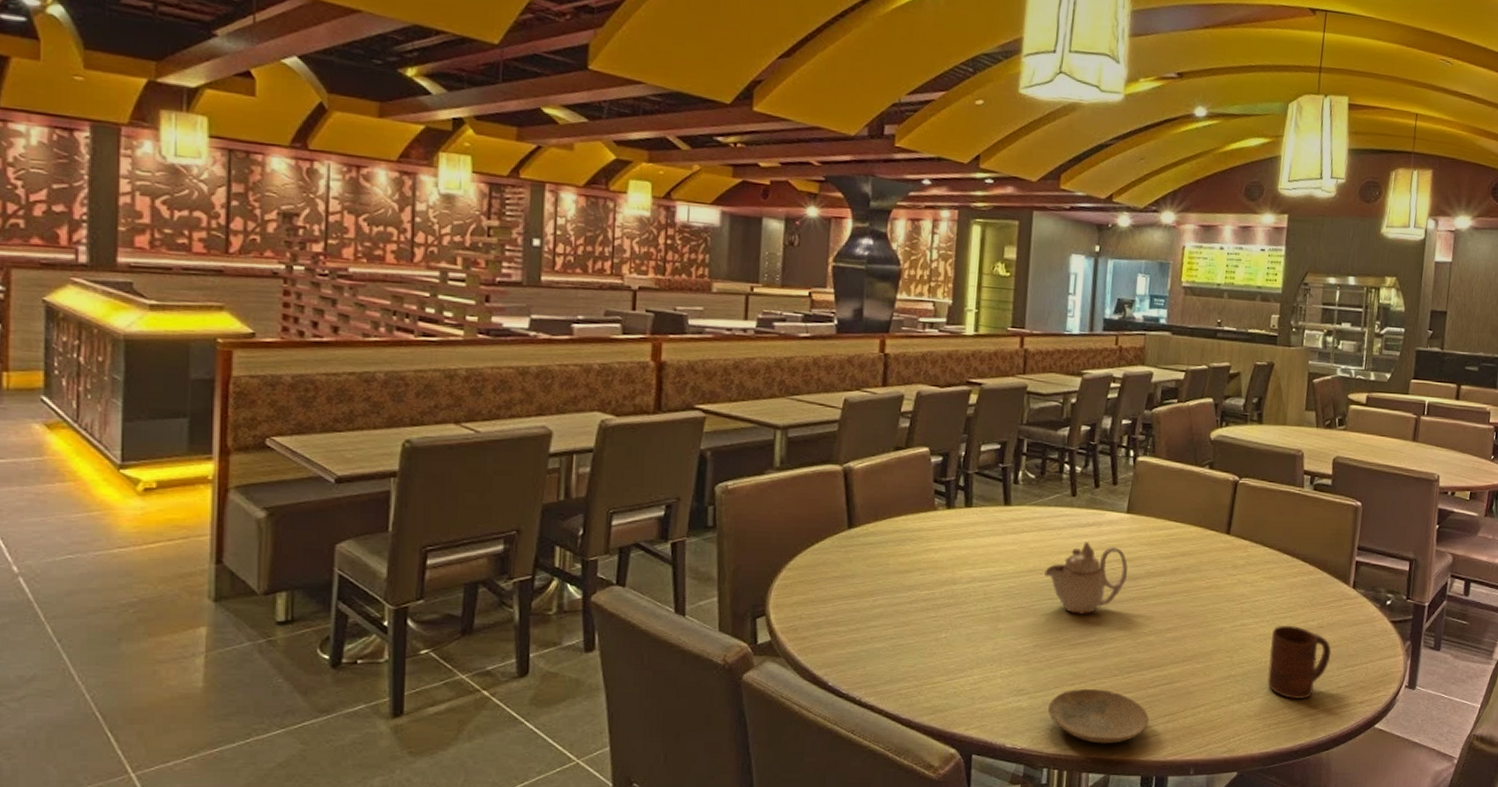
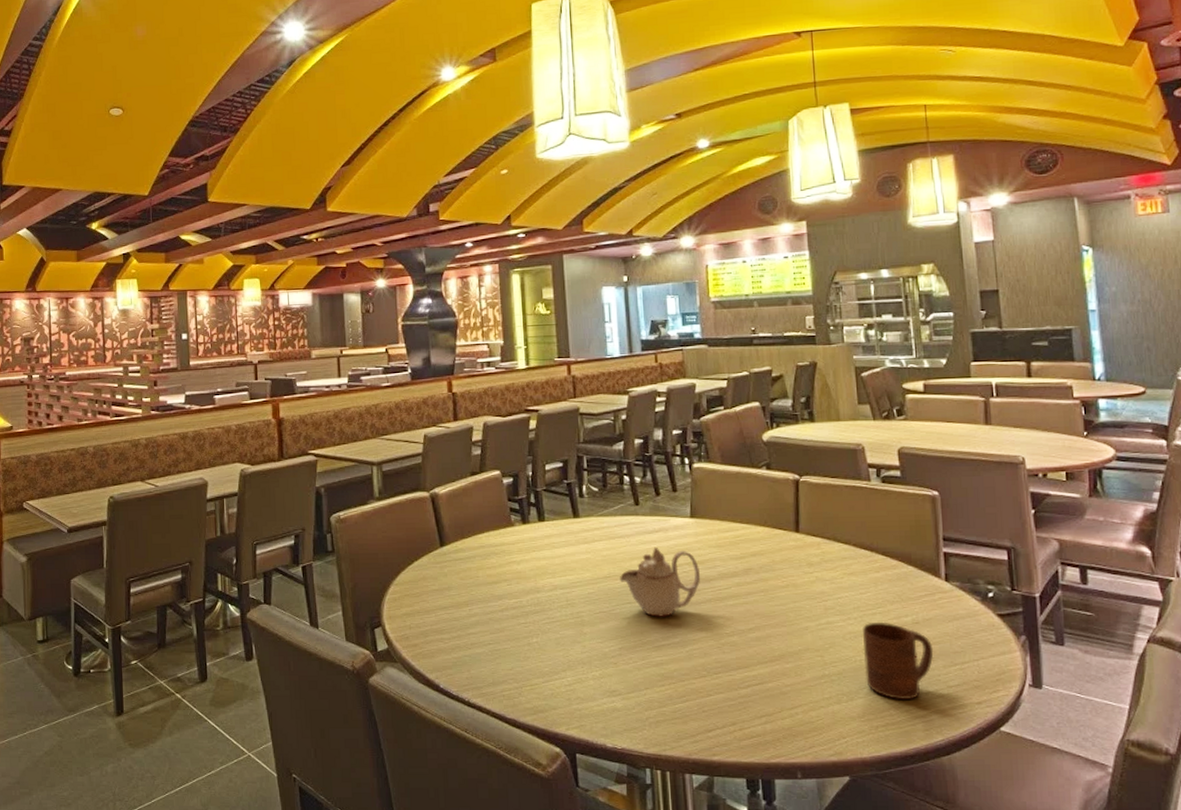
plate: present [1048,688,1150,744] -> none [642,689,746,745]

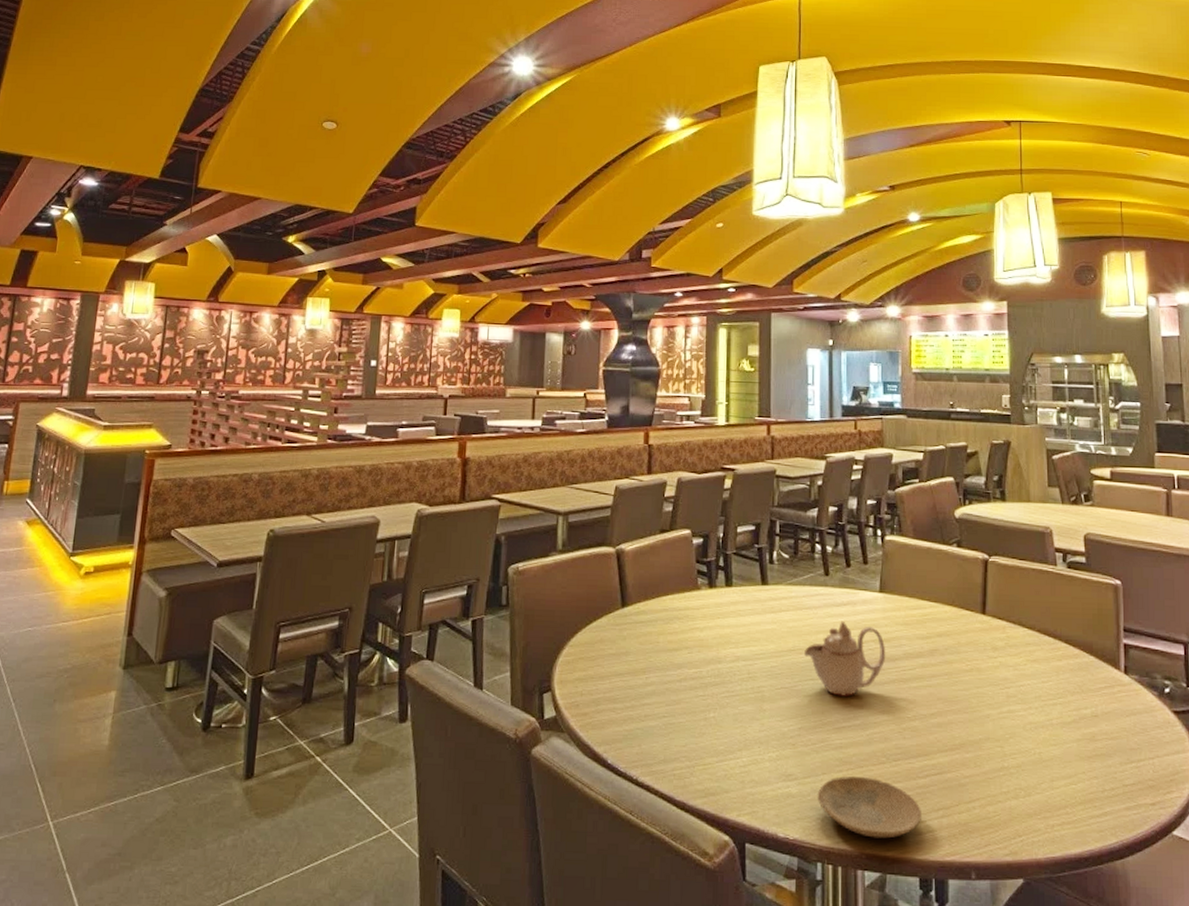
plate: none [642,689,746,745] -> present [818,775,923,839]
cup: present [863,621,934,701] -> none [1042,713,1111,798]

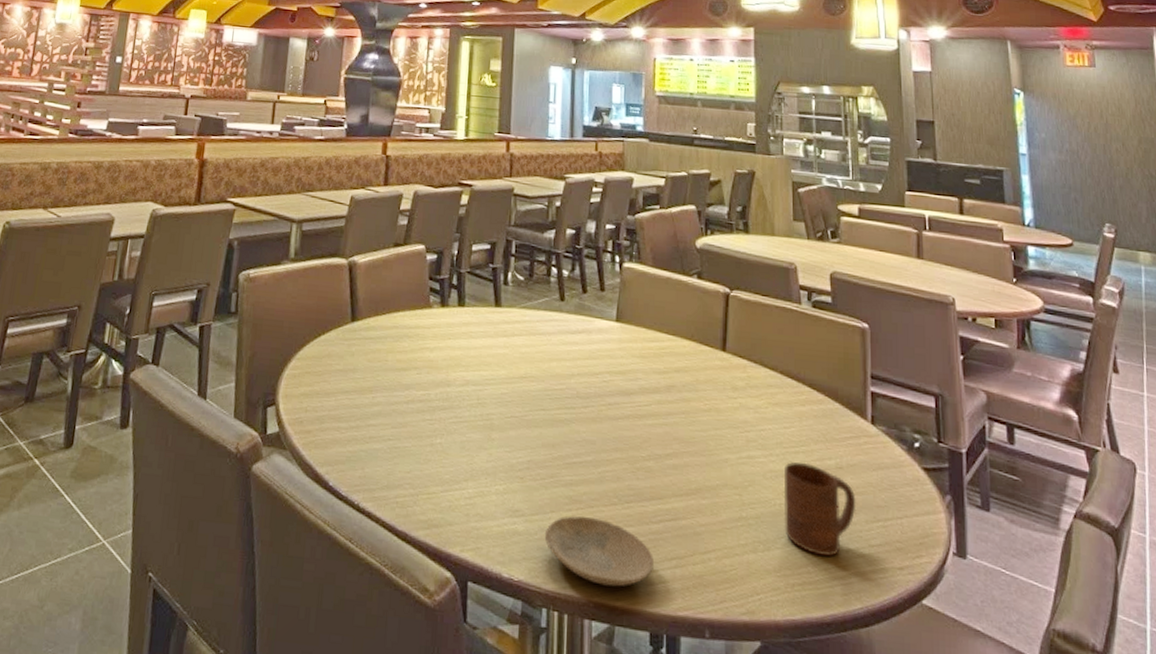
teapot: present [804,620,886,697] -> none [536,349,621,431]
cup: none [1042,713,1111,798] -> present [783,462,856,558]

